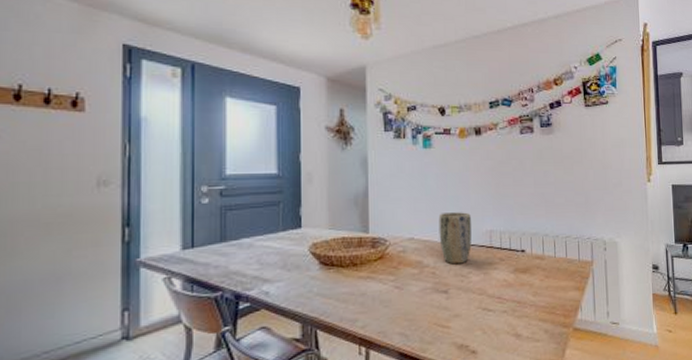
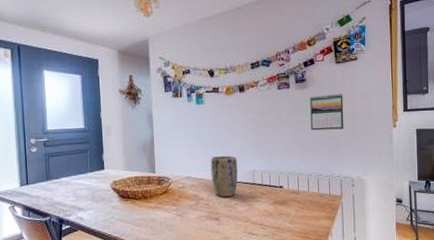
calendar: none [556,141,595,184] -> present [310,93,344,131]

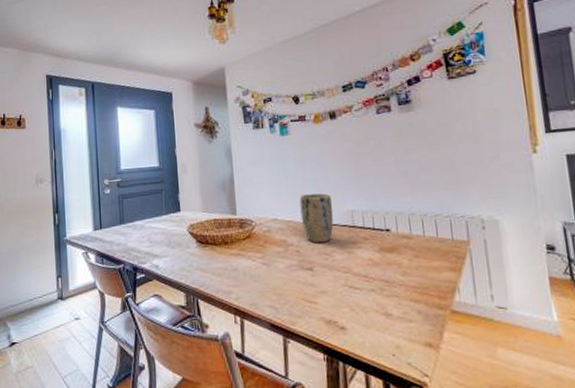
calendar: present [310,93,344,131] -> none [417,114,466,161]

